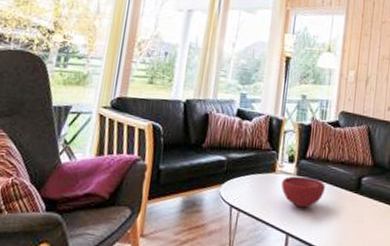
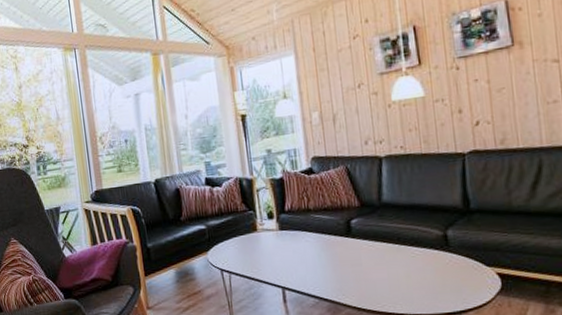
bowl: present [281,176,325,208] -> none [265,229,313,261]

